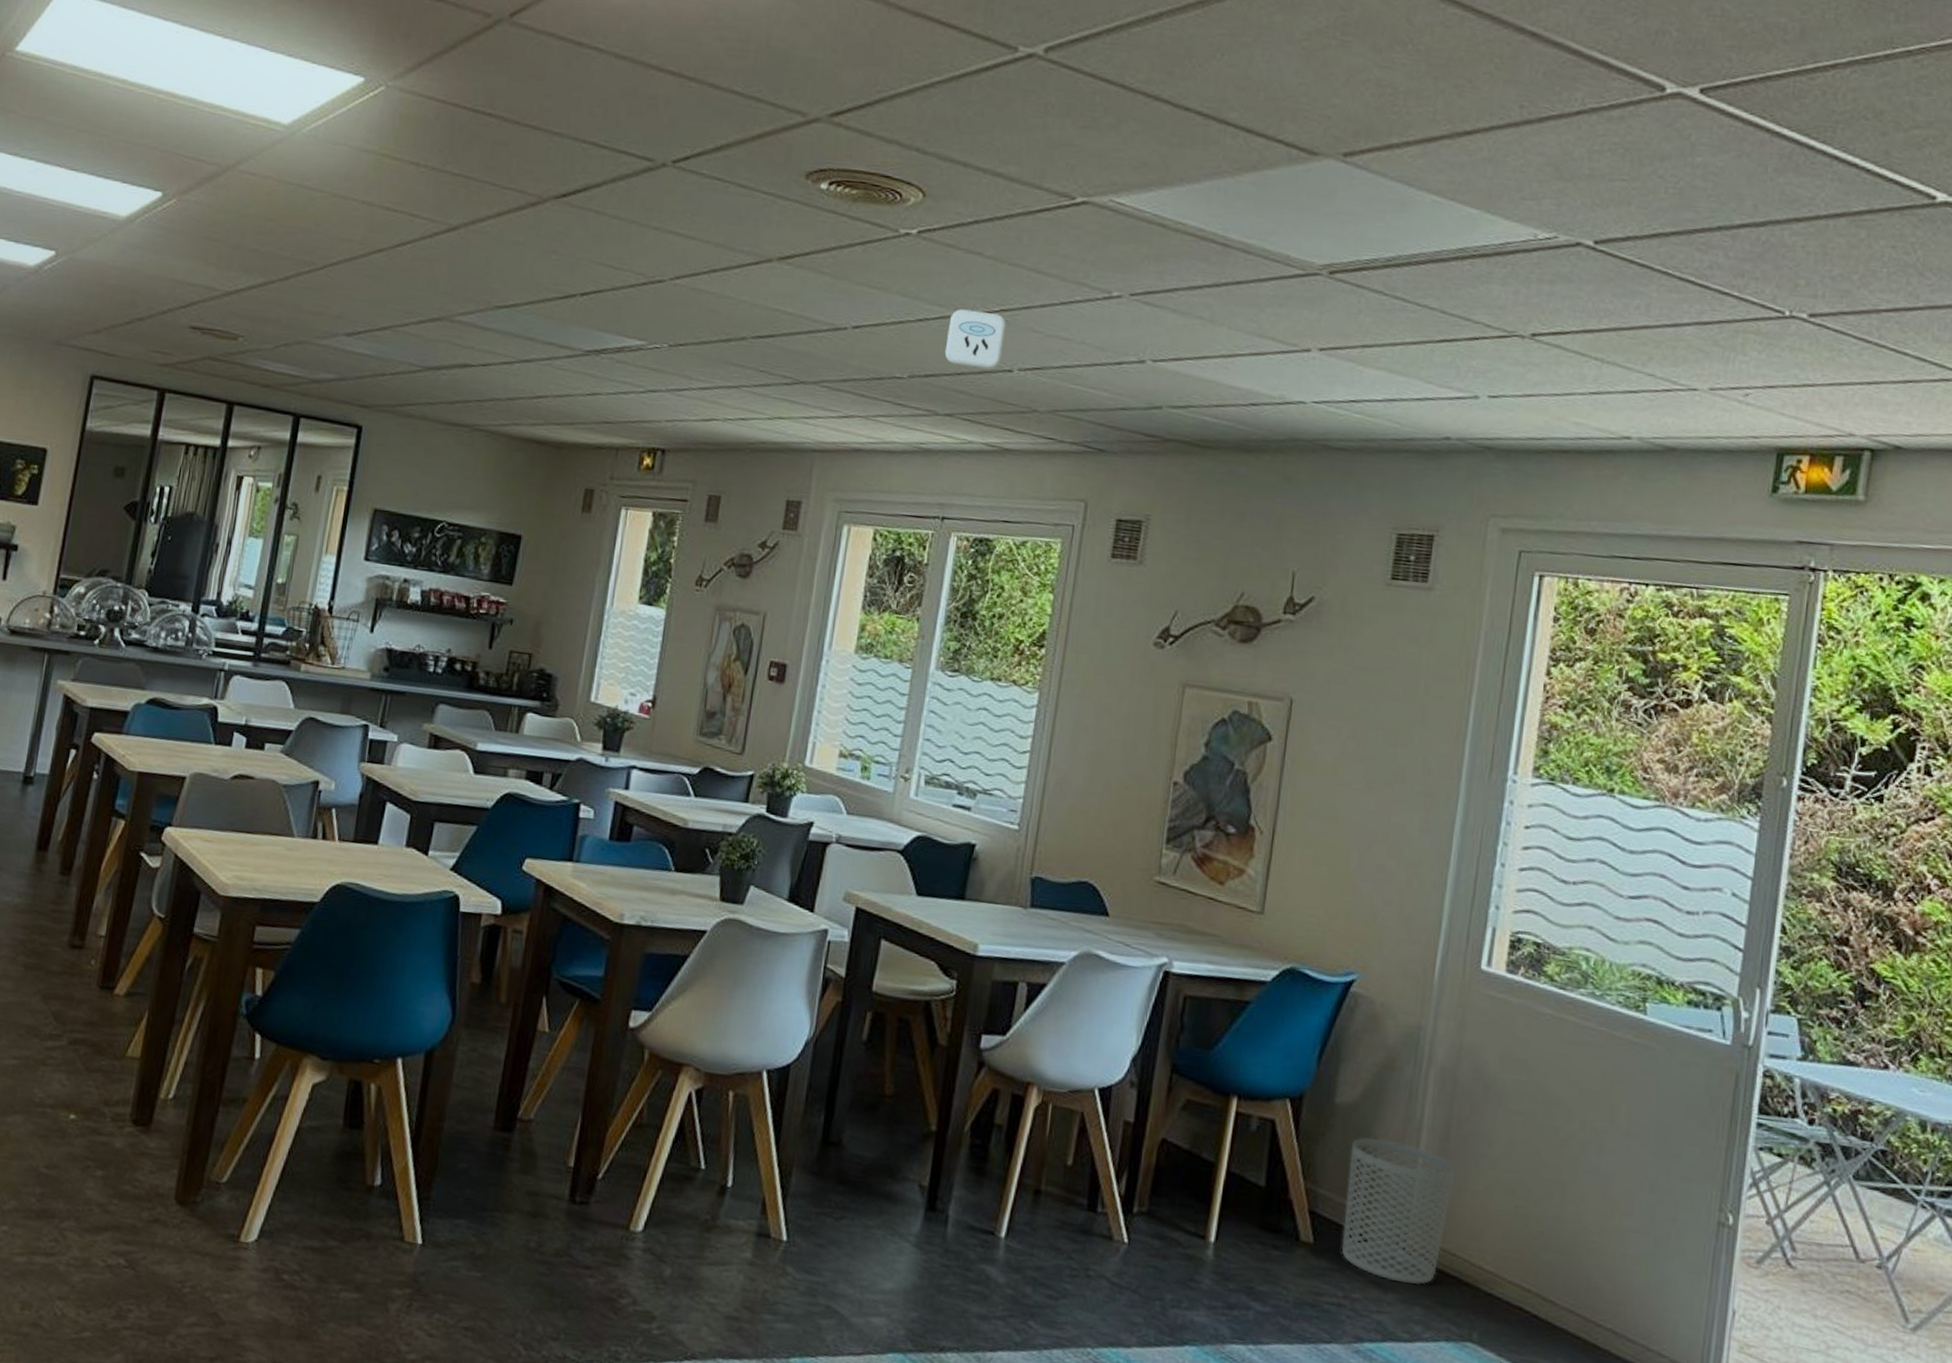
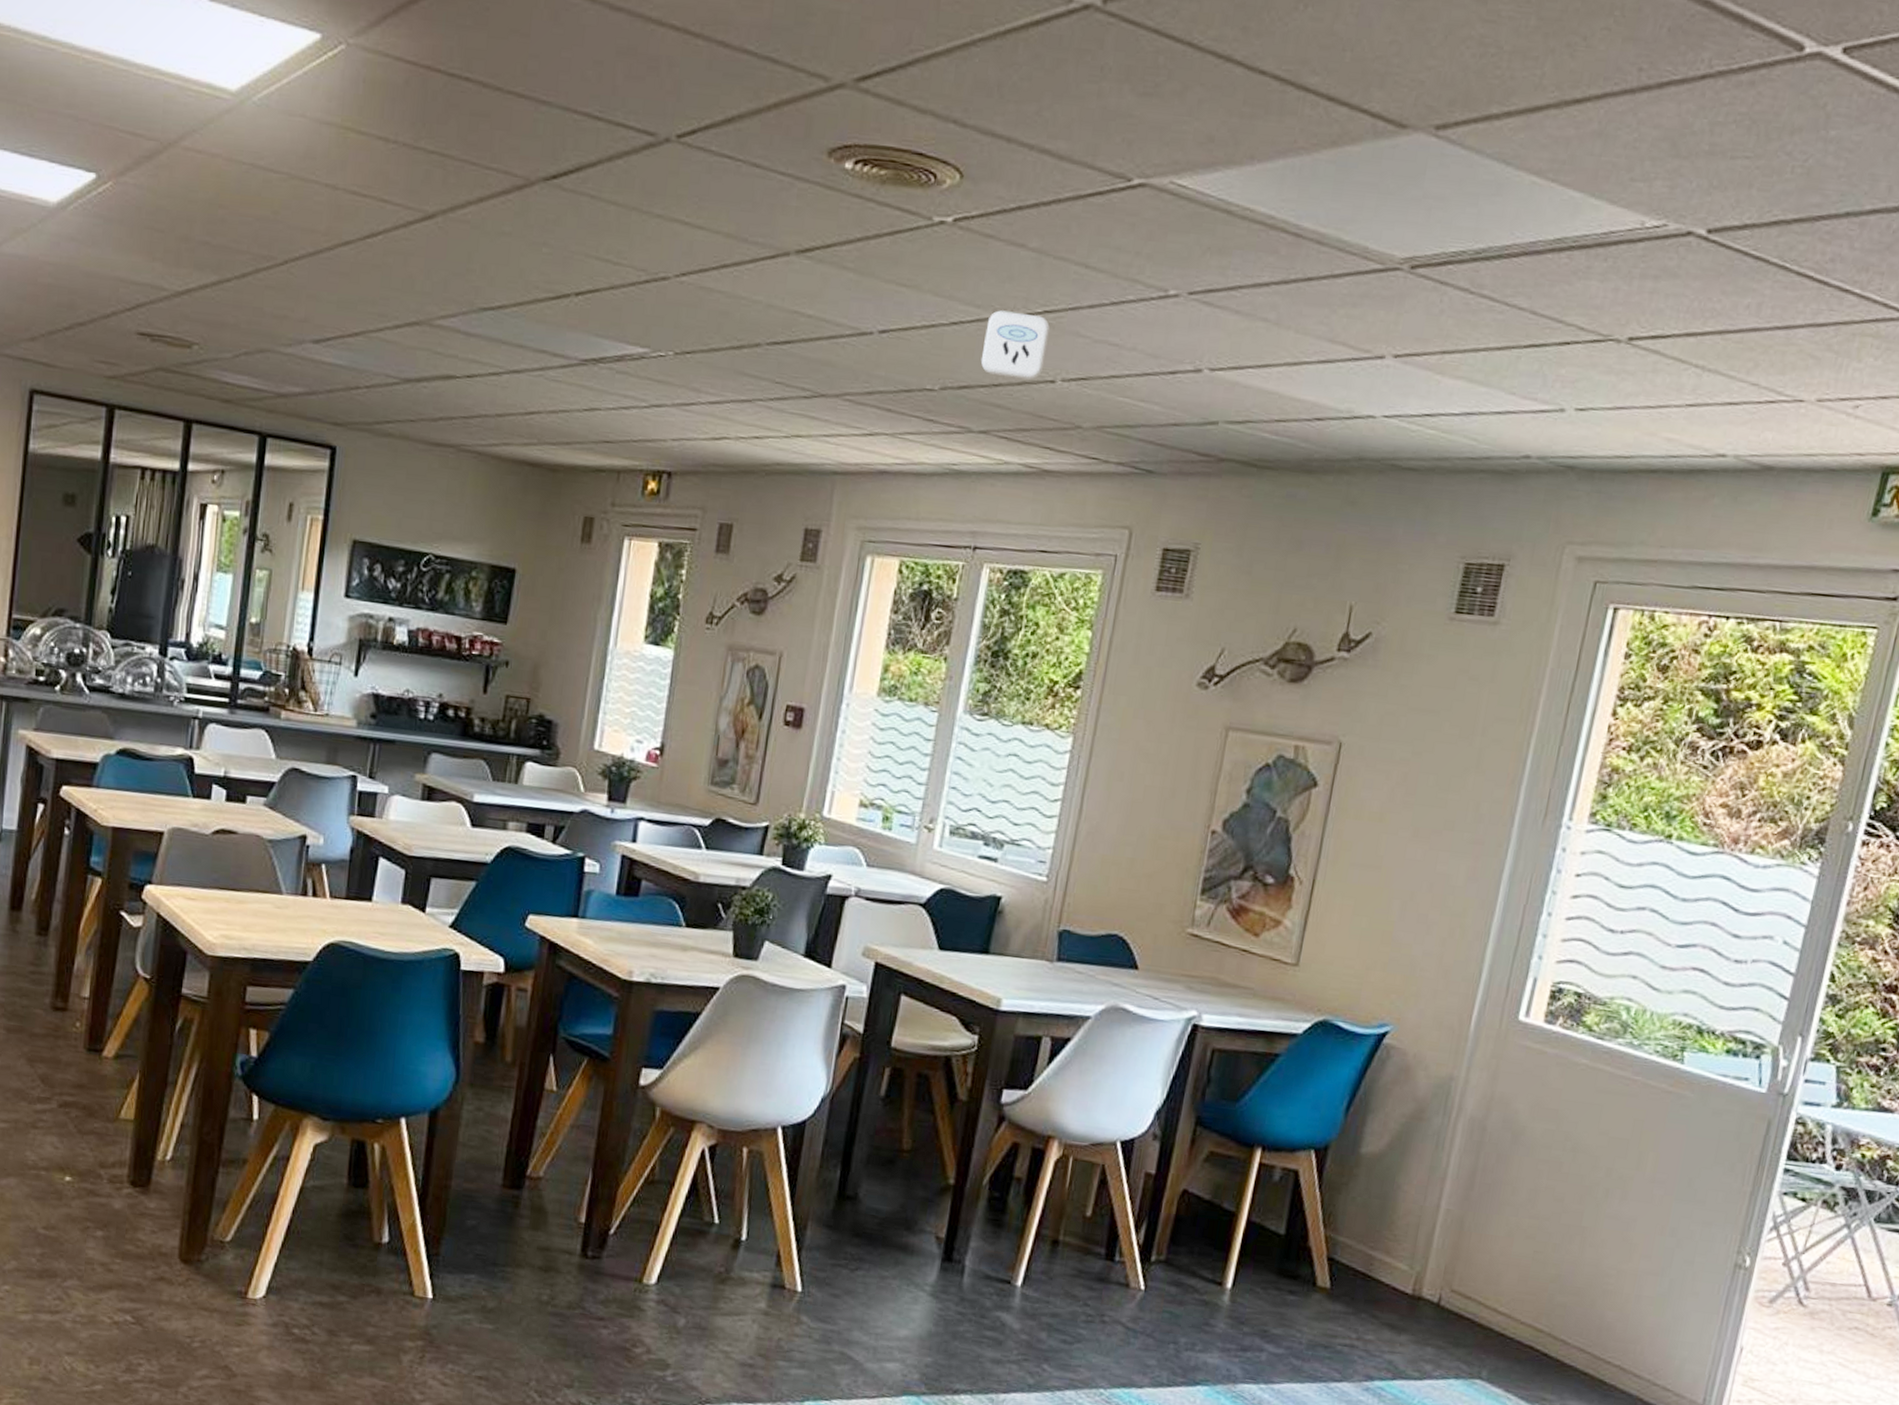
waste bin: present [1341,1137,1455,1285] -> none [1357,1186,1477,1327]

